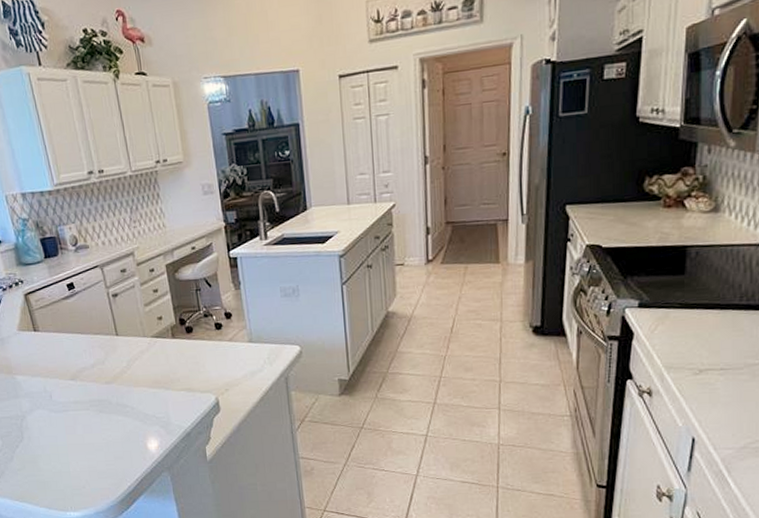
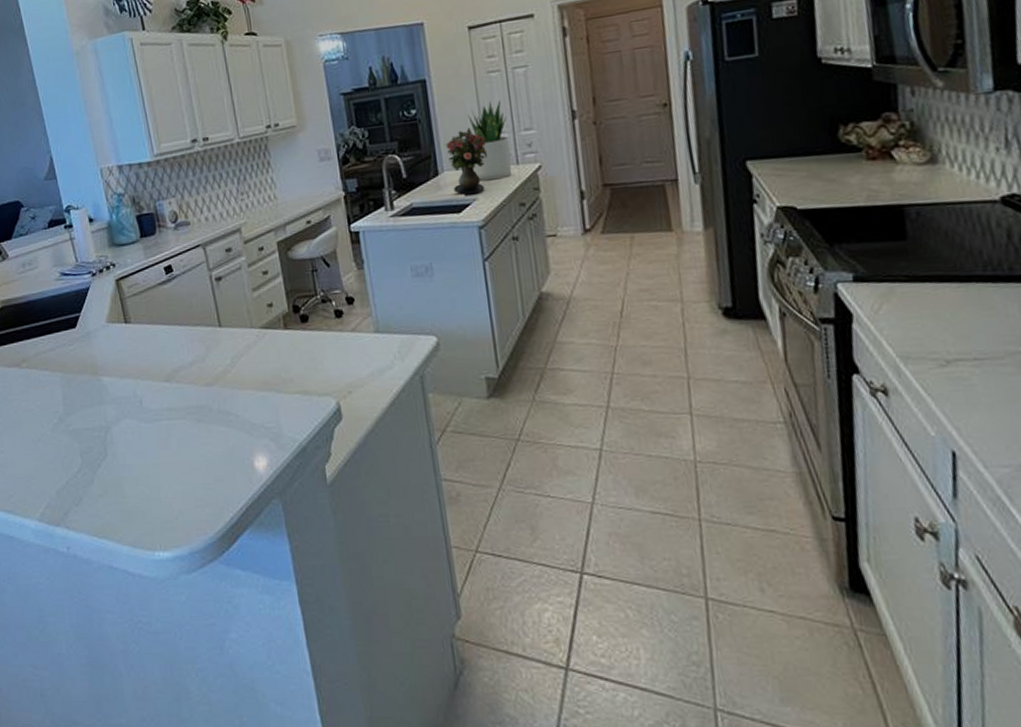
bouquet: none [313,168,349,229] -> present [444,127,487,196]
planter: none [335,145,370,216] -> present [468,100,512,181]

